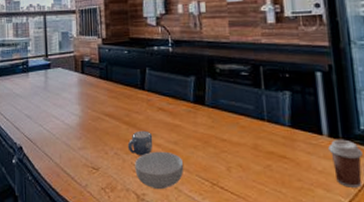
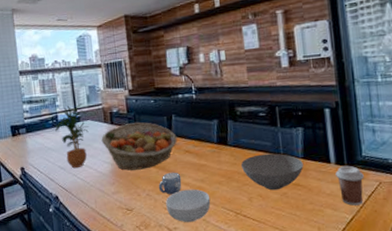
potted plant: none [25,49,59,118] -> present [55,103,89,169]
fruit basket: none [70,73,151,125] -> present [101,122,178,171]
bowl: none [219,118,291,161] -> present [240,153,303,191]

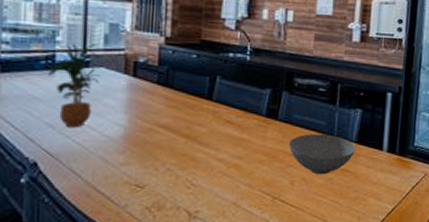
fruit basket: present [101,122,178,171] -> none [116,78,219,138]
mug: present [158,172,182,195] -> none [184,144,215,172]
cereal bowl: present [166,189,211,223] -> none [190,166,247,206]
coffee cup: present [335,165,364,206] -> none [385,154,412,196]

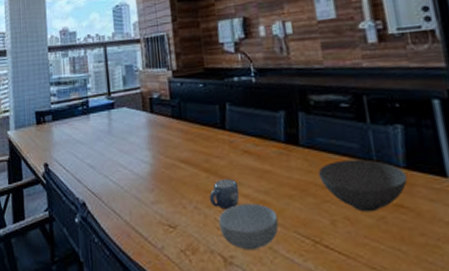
potted plant: present [49,43,101,128] -> none [85,86,125,168]
mug: none [184,144,215,172] -> present [209,178,240,210]
cereal bowl: none [190,166,247,206] -> present [219,203,279,251]

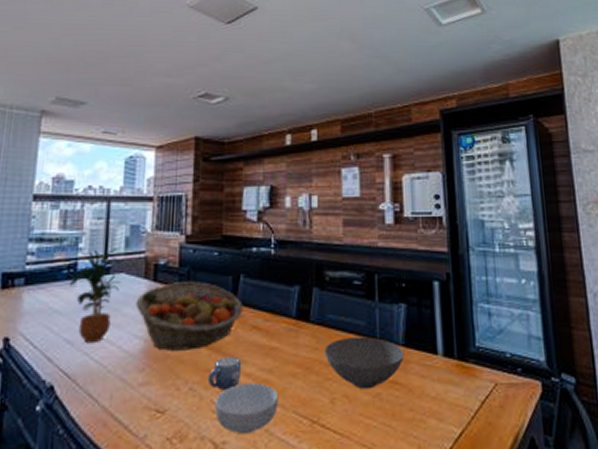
potted plant: none [85,86,125,168] -> present [70,248,122,344]
fruit basket: none [138,111,233,174] -> present [135,280,243,351]

